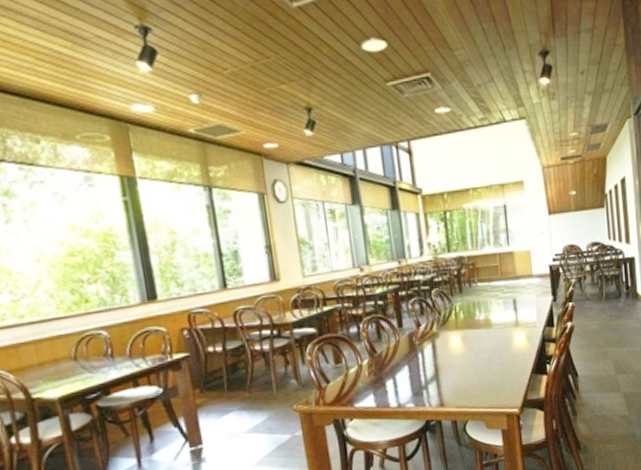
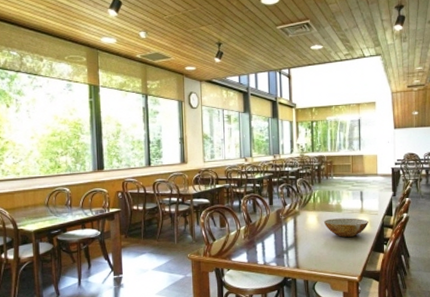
bowl: none [470,334,526,360] -> present [323,218,368,237]

